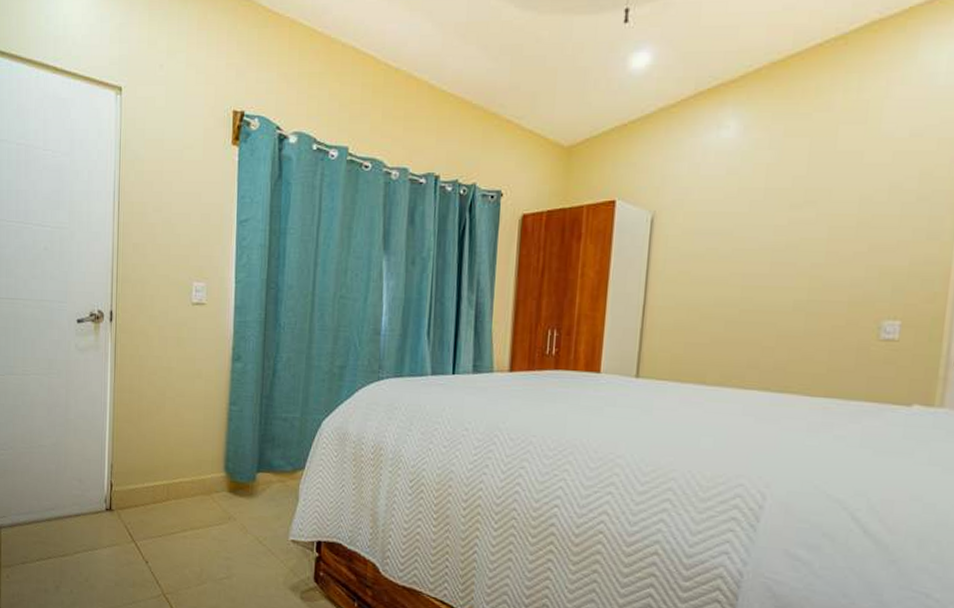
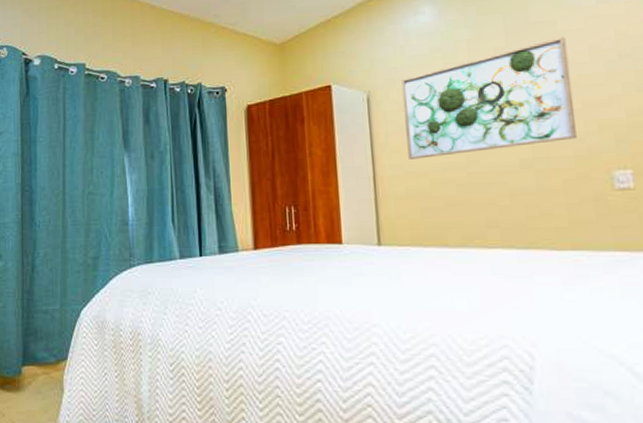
wall art: none [683,171,869,291] -> present [401,37,577,159]

